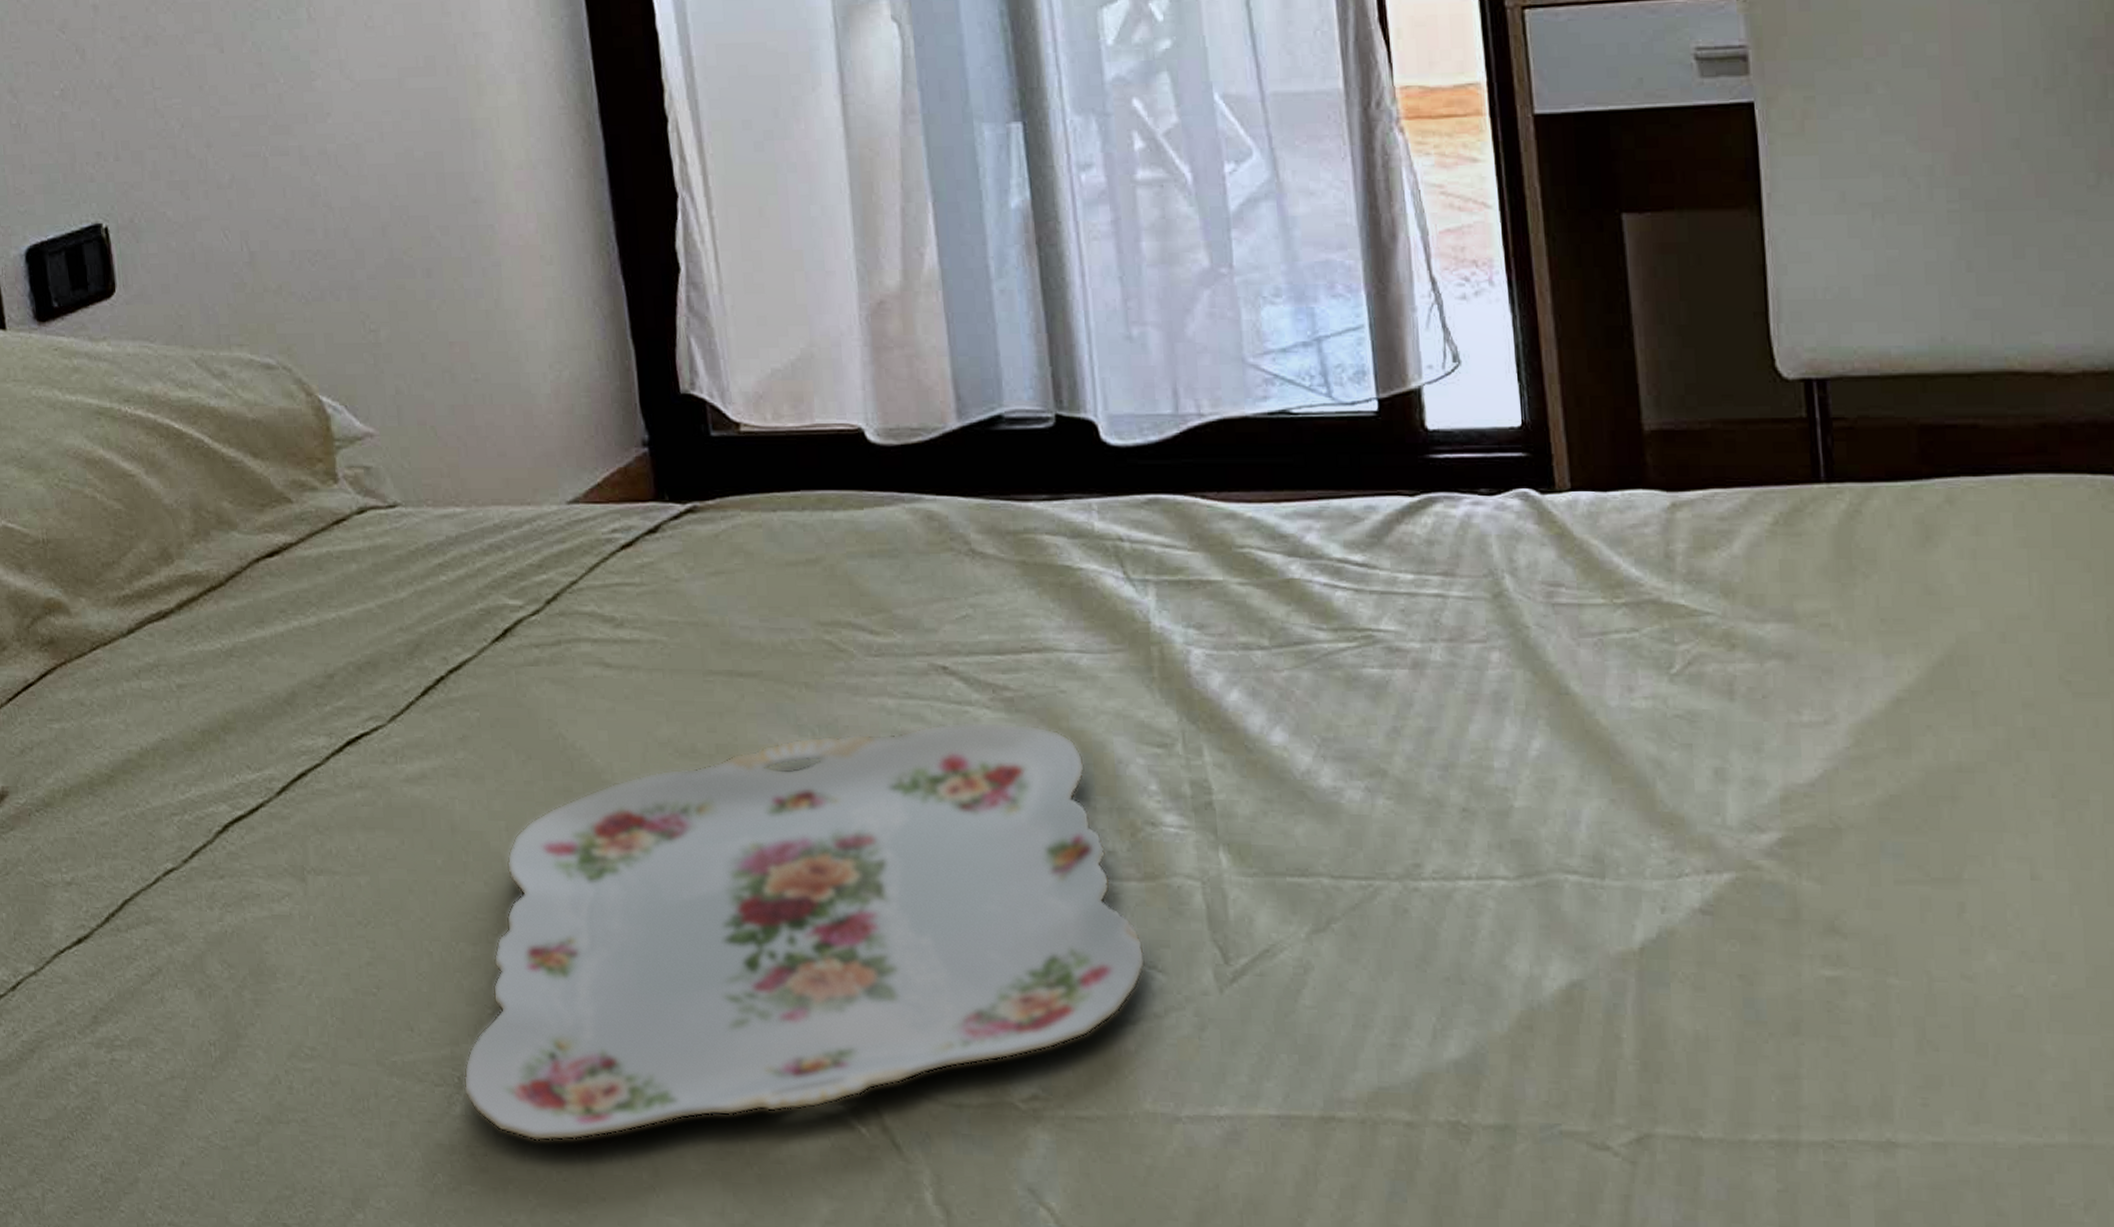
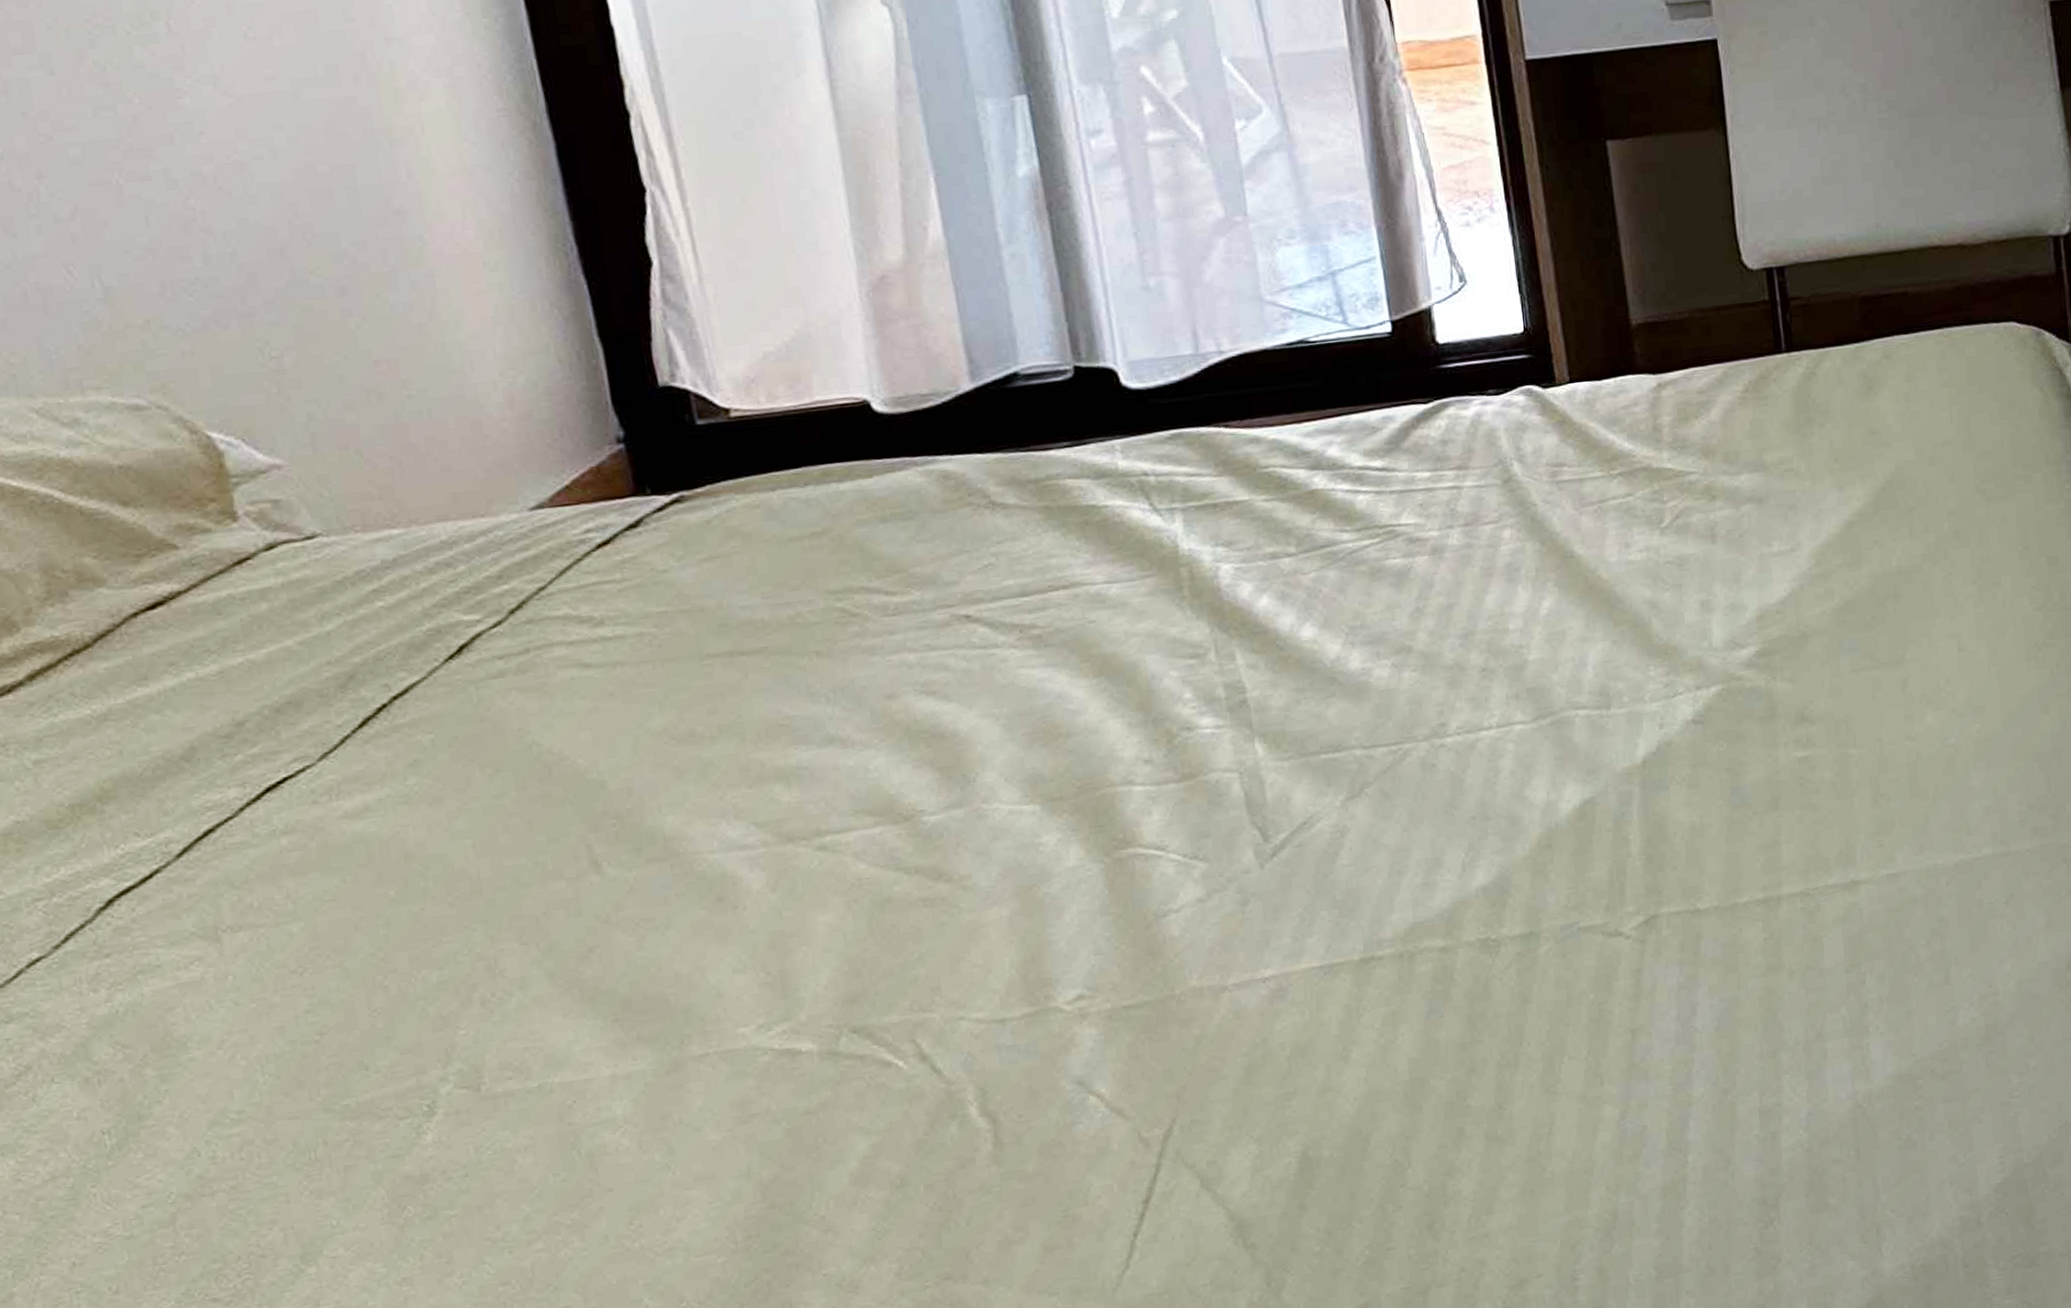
serving tray: present [463,721,1146,1142] -> none [434,656,1187,1151]

